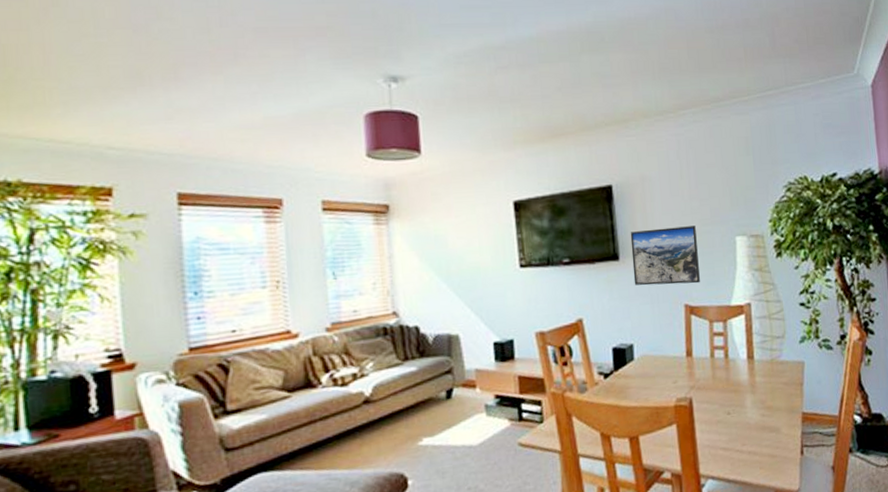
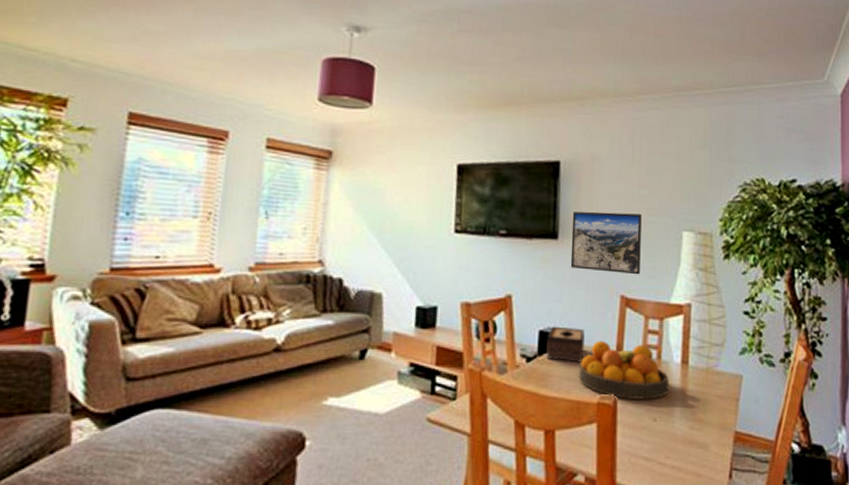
tissue box: none [621,340,657,373] -> present [546,326,585,363]
fruit bowl: none [654,346,739,399] -> present [579,340,669,400]

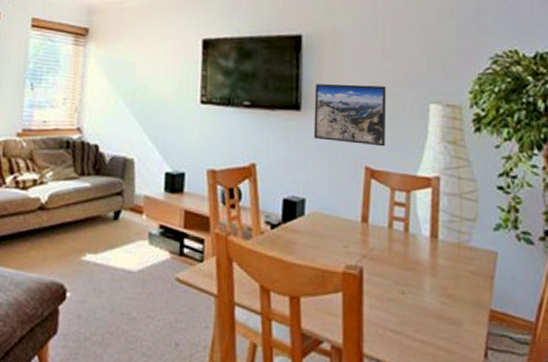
tissue box: present [546,326,585,363] -> none [291,195,329,232]
fruit bowl: present [579,340,669,400] -> none [323,210,417,272]

